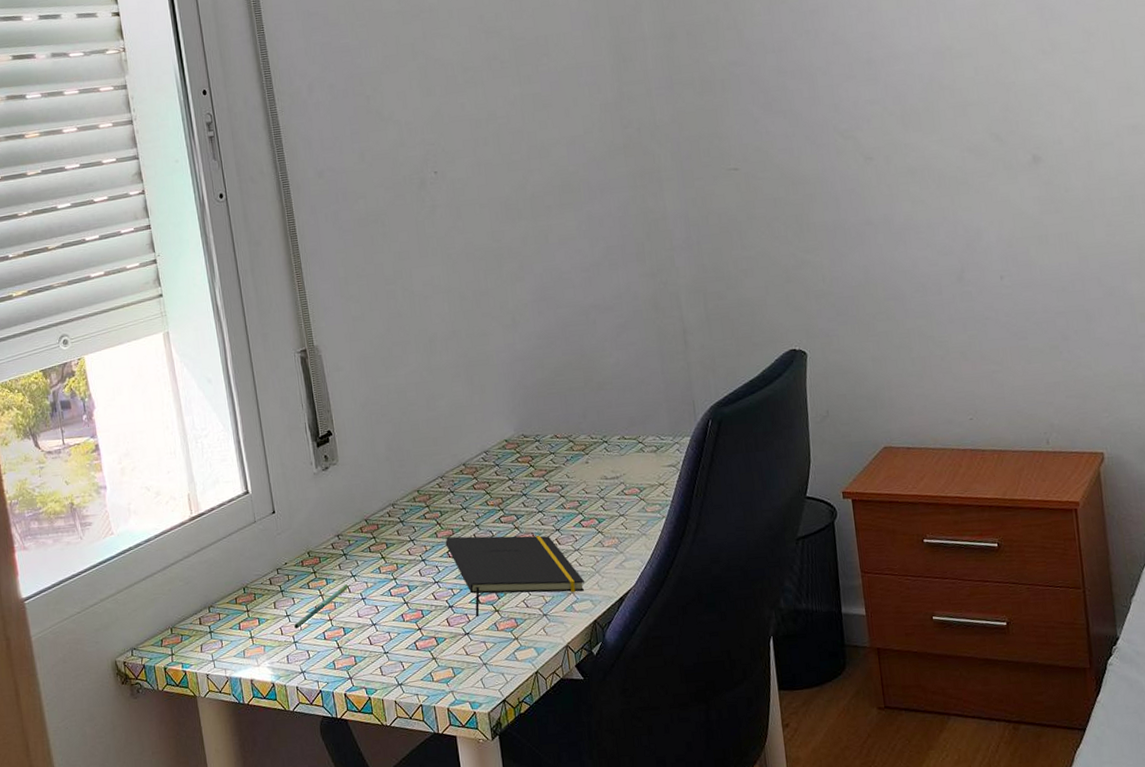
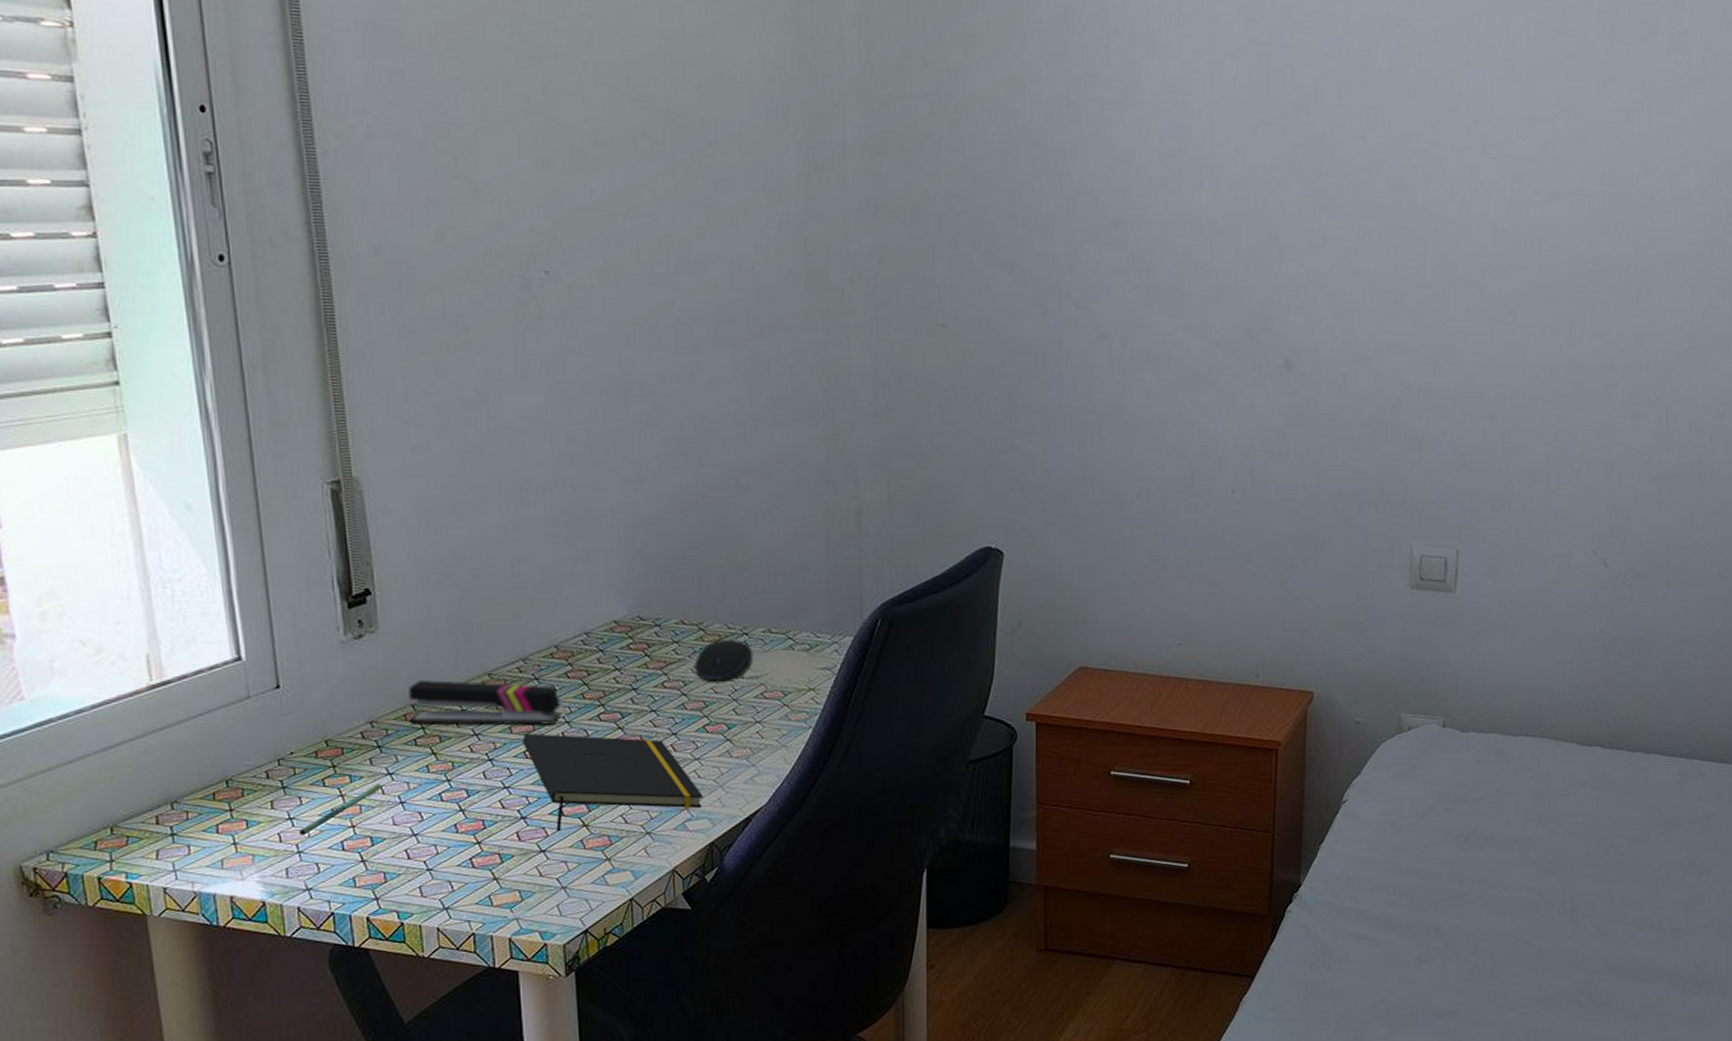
stapler: none [362,497,472,535] -> present [408,680,561,725]
computer mouse: none [568,447,613,484] -> present [694,640,754,682]

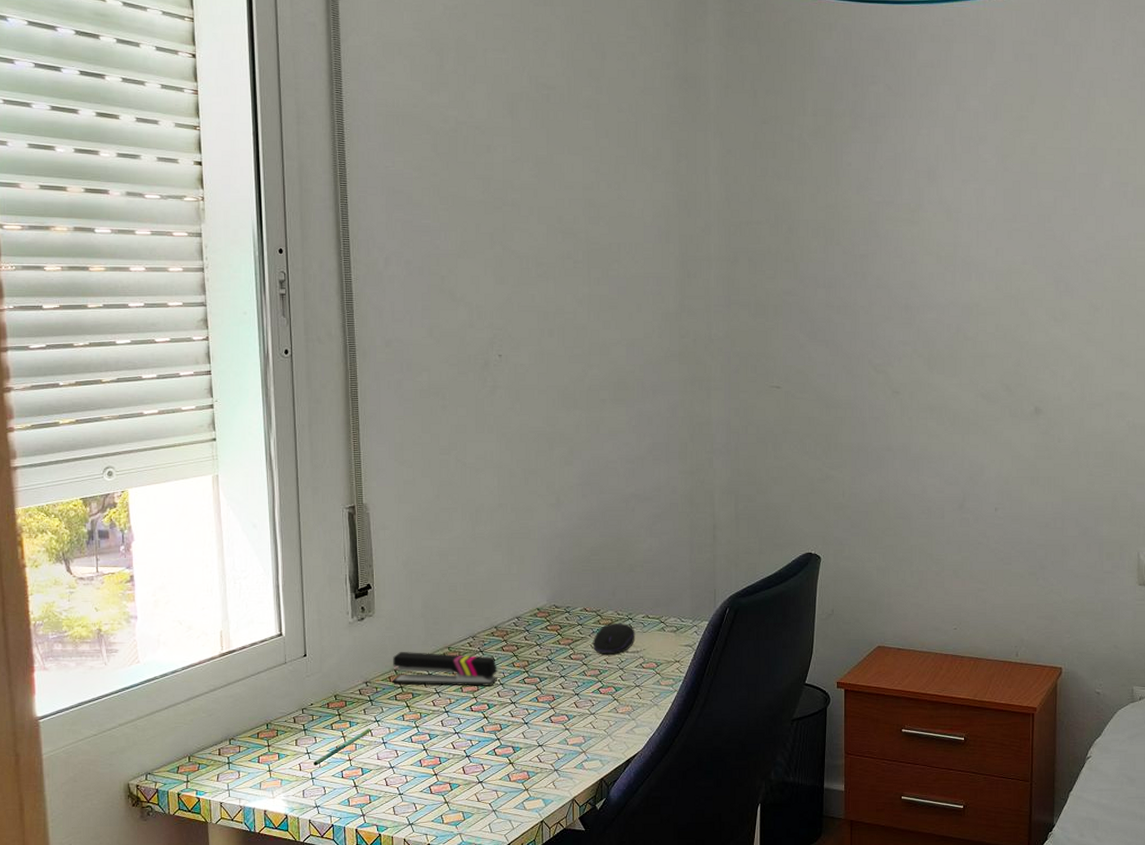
notepad: present [522,733,703,832] -> none [469,693,596,768]

